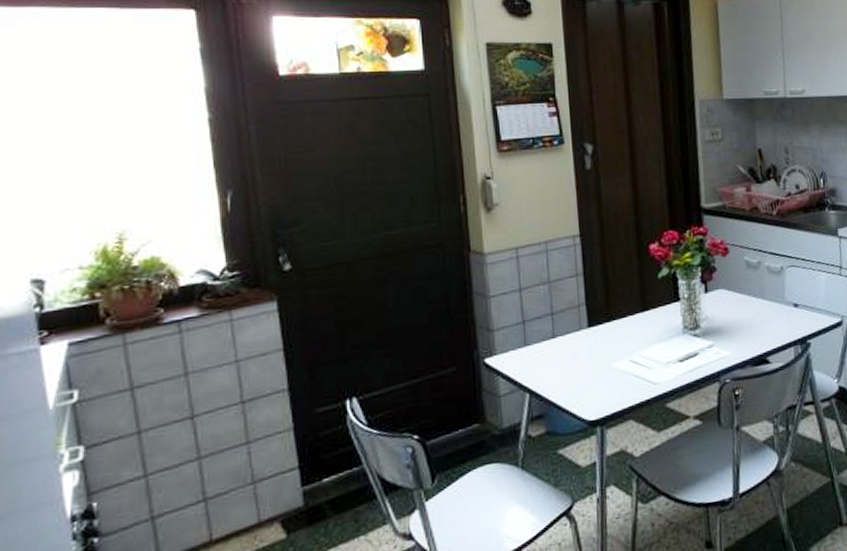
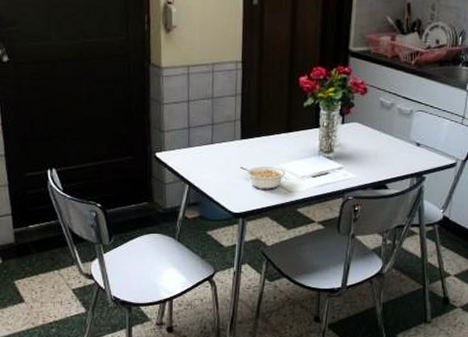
legume: none [591,355,647,387] -> present [240,166,286,190]

